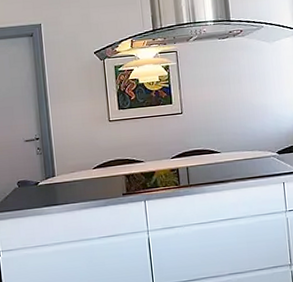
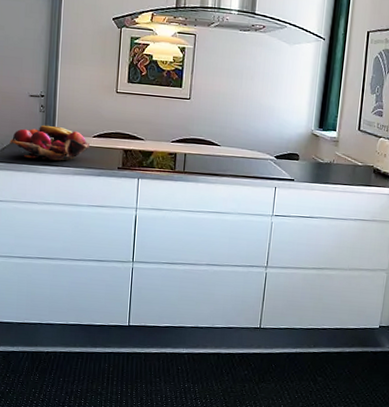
fruit basket: none [11,165,92,202] -> present [9,124,91,161]

